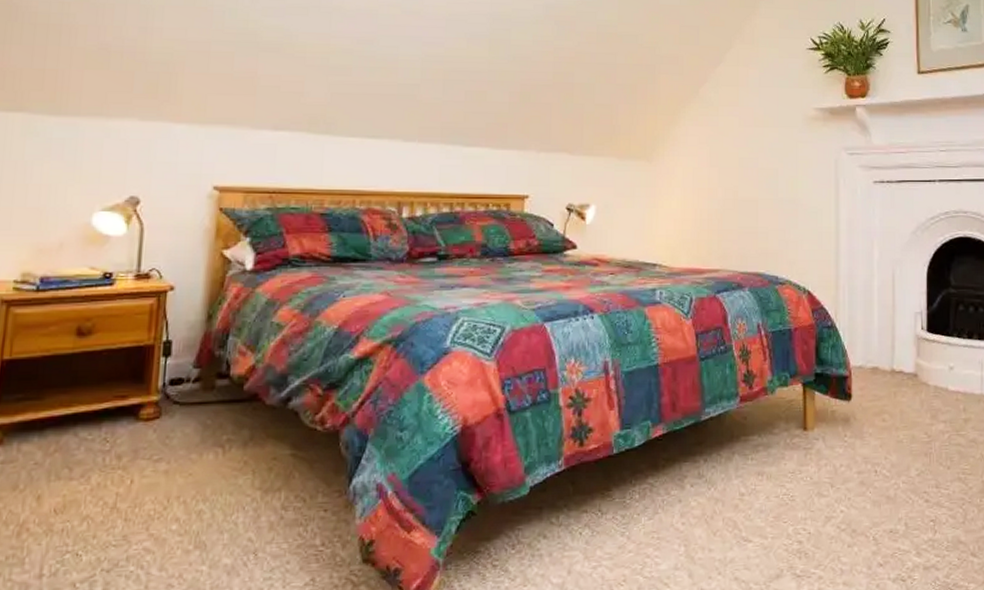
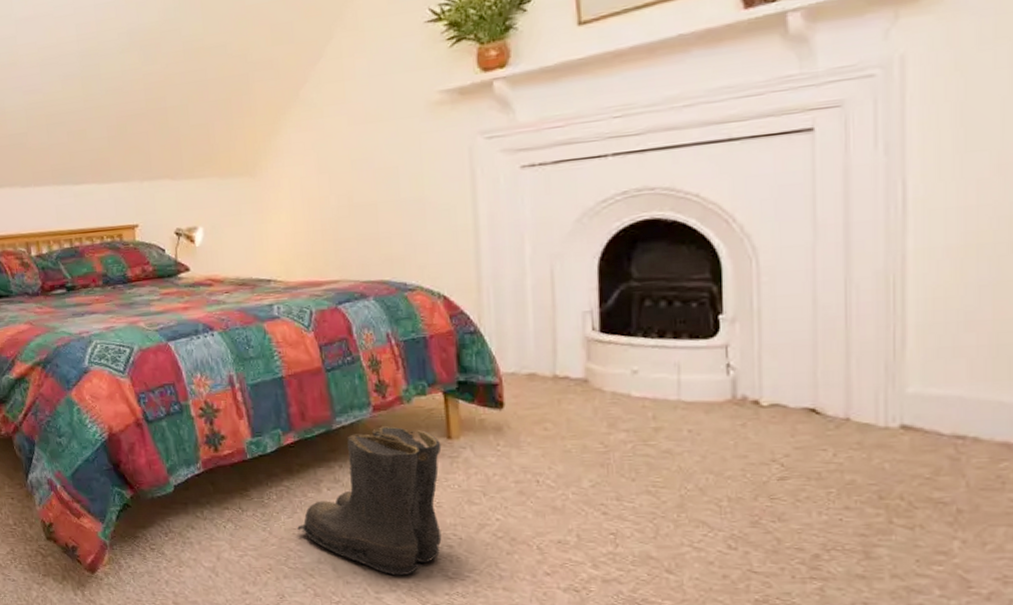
boots: none [657,417,798,578] -> present [297,426,442,576]

